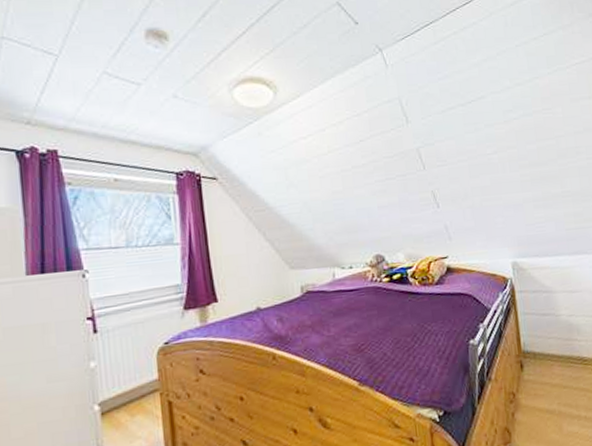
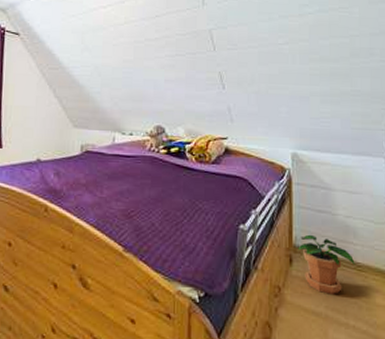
potted plant: none [527,338,581,392] -> present [298,234,355,294]

